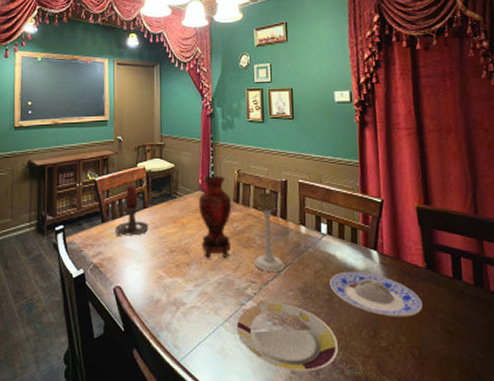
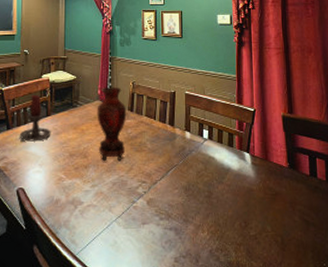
plate: present [237,303,339,372] -> none [129,200,216,260]
candle holder: present [253,192,285,271] -> none [144,102,172,172]
plate: present [330,271,422,318] -> none [209,171,285,210]

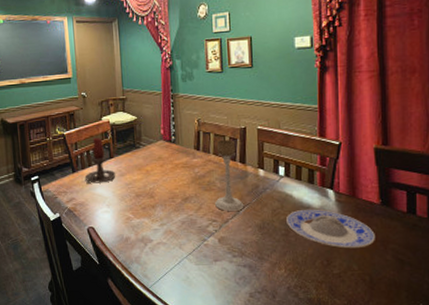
vase: present [97,87,127,162] -> none [161,126,193,201]
candle holder: none [144,102,172,172] -> present [214,139,244,211]
plate: none [209,171,285,210] -> present [286,209,375,249]

